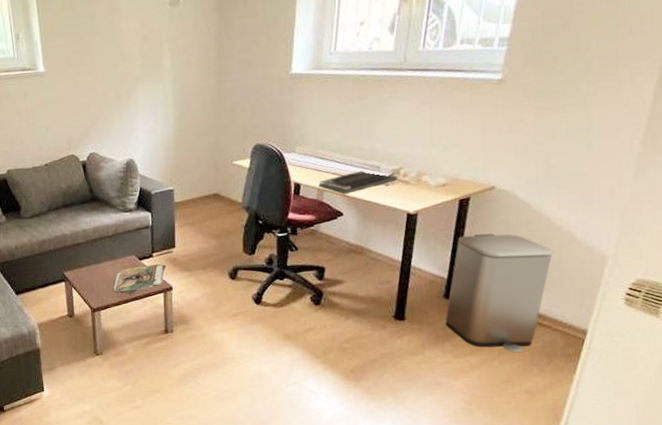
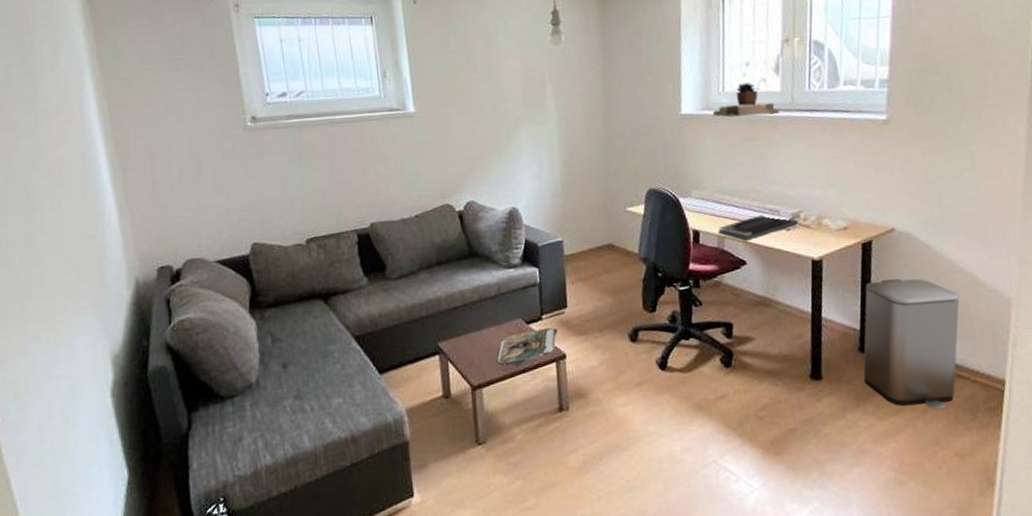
succulent plant: none [322,41,390,77] -> present [712,82,779,118]

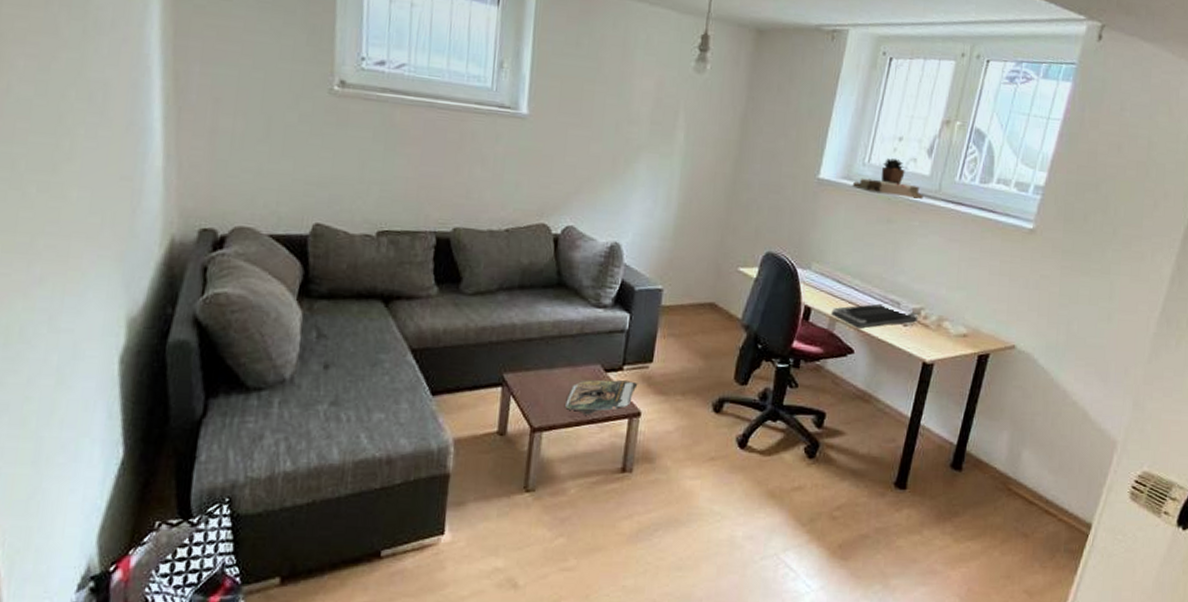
pedal bin: present [863,278,960,410] -> none [950,397,1066,543]

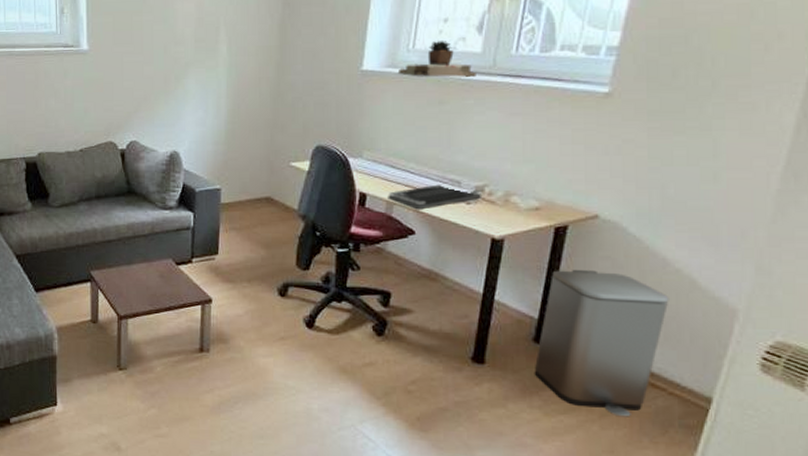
magazine: present [565,379,638,415] -> none [145,272,207,303]
pedal bin: none [950,397,1066,543] -> present [535,270,669,417]

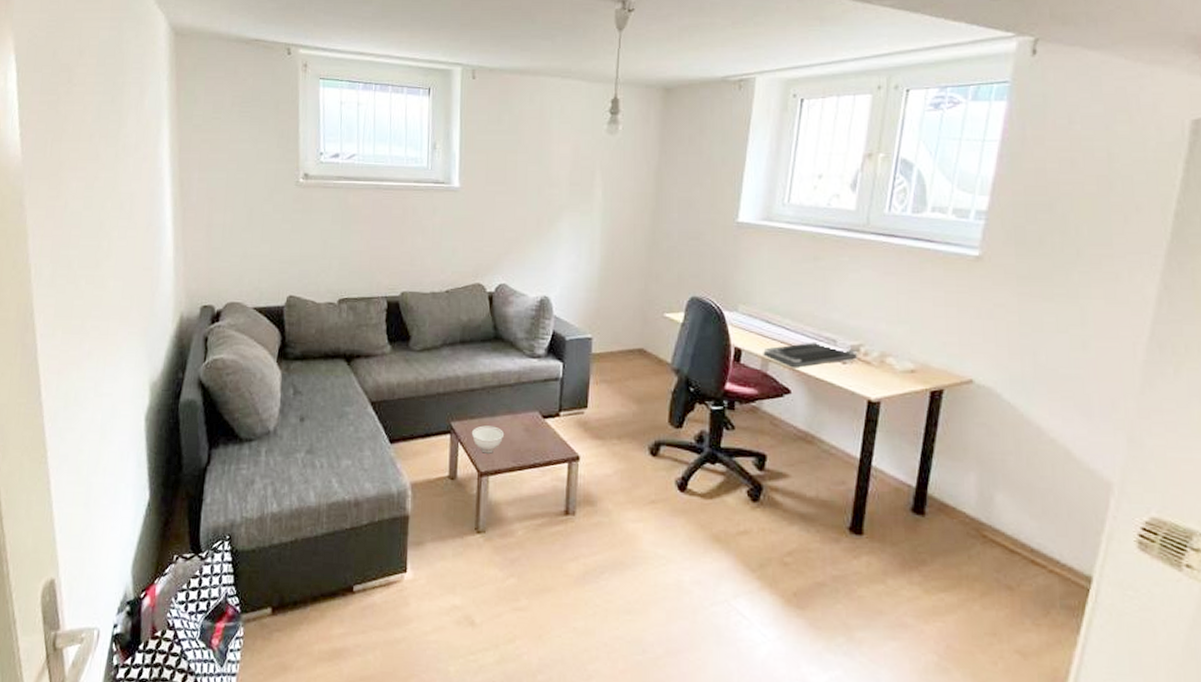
bowl: none [110,273,141,299] -> present [471,425,505,454]
succulent plant: present [397,40,476,78] -> none [773,195,850,234]
pedal bin: present [535,270,669,417] -> none [914,436,1046,597]

